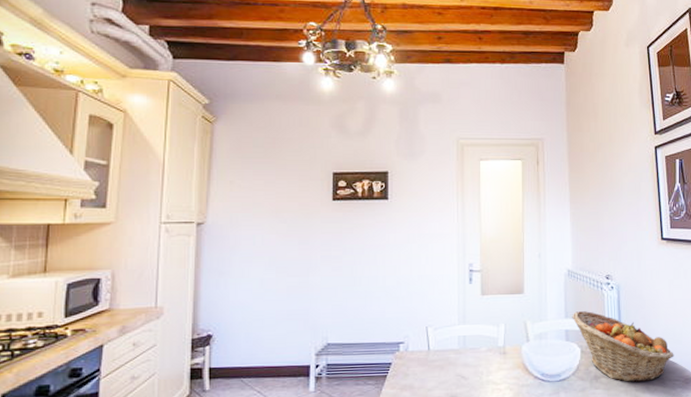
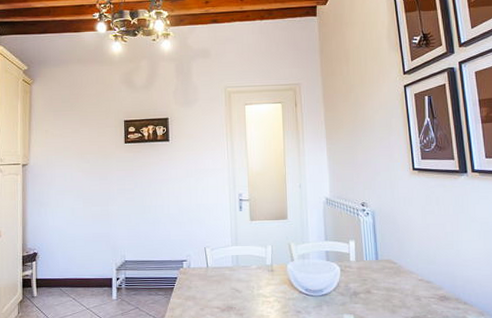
fruit basket: present [572,311,674,382] -> none [331,235,429,298]

